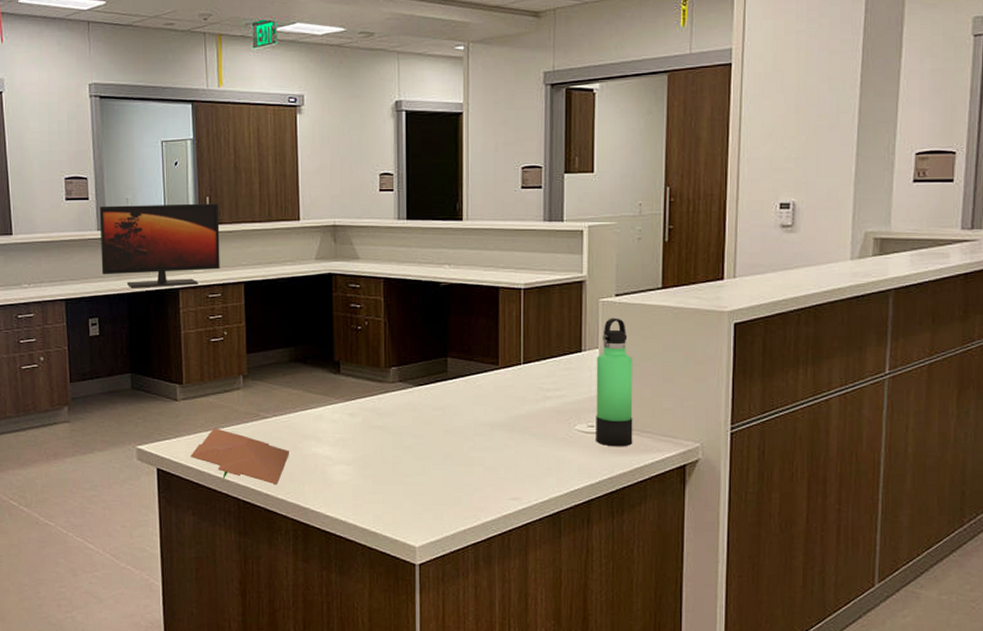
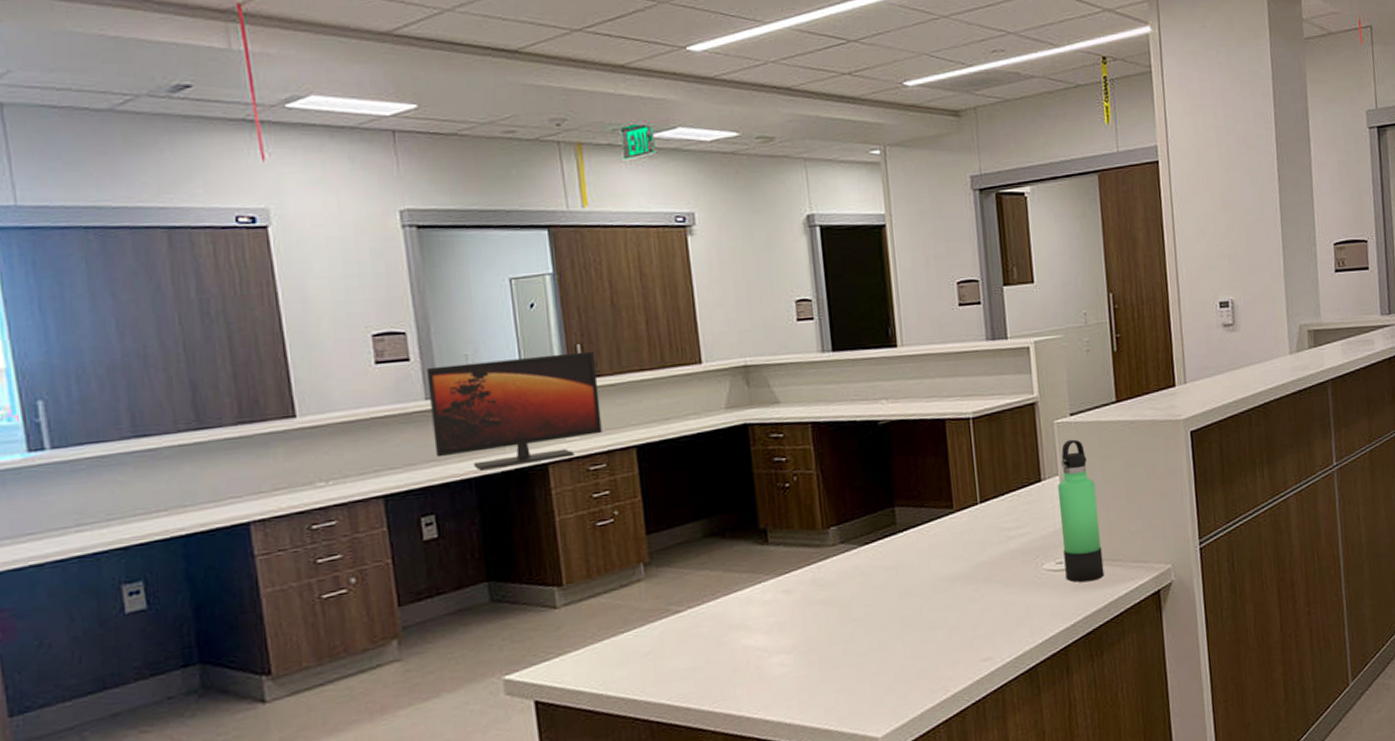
papers: present [191,428,289,485] -> none [581,635,712,699]

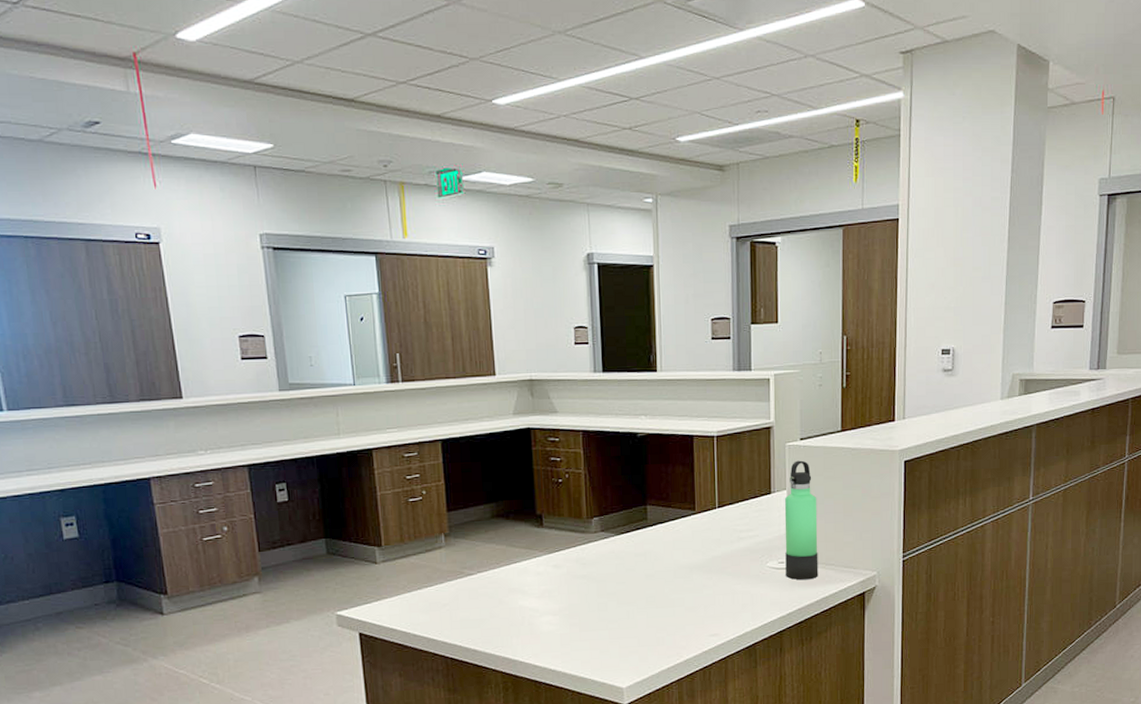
monitor: present [426,351,602,471] -> none [280,359,415,451]

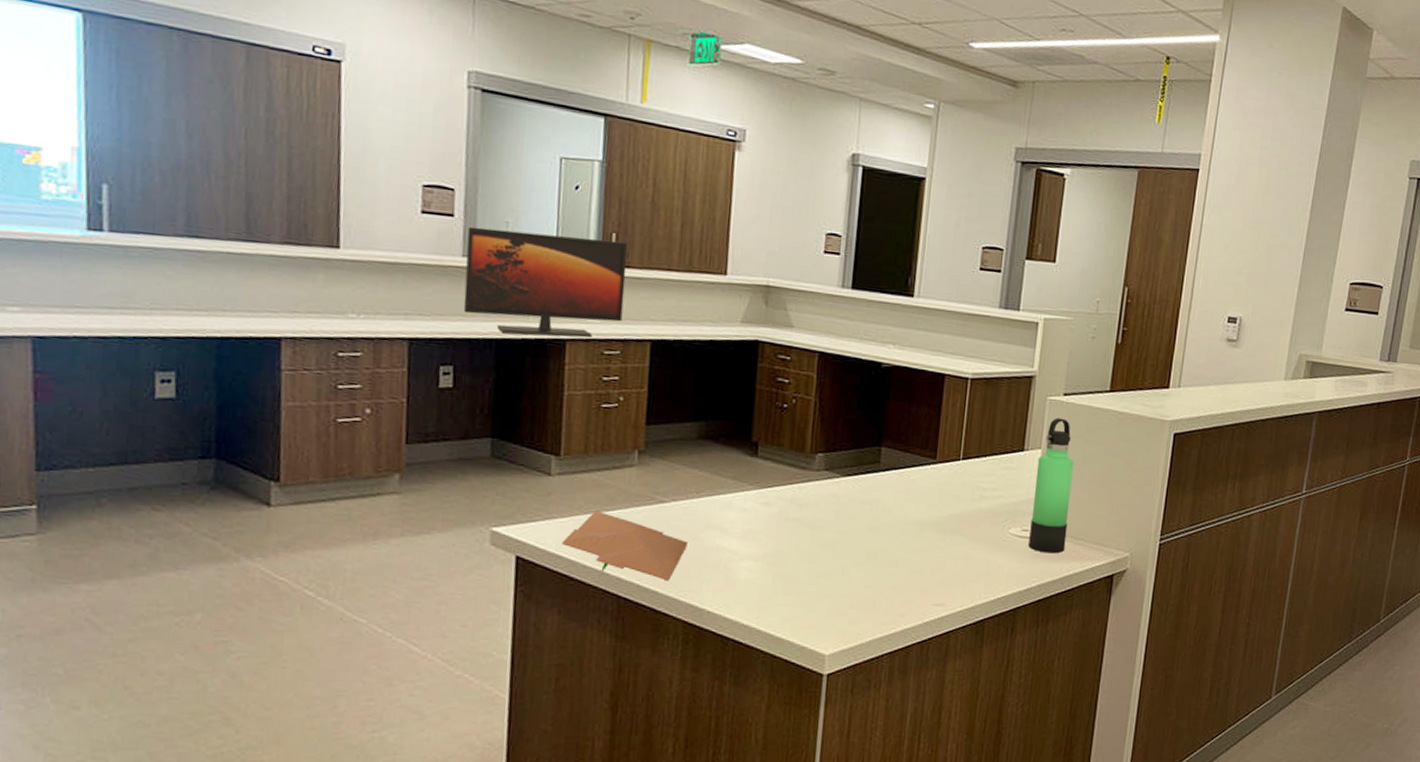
monitor: none [280,359,415,451] -> present [463,226,628,337]
papers: none [394,588,496,640] -> present [562,510,687,581]

